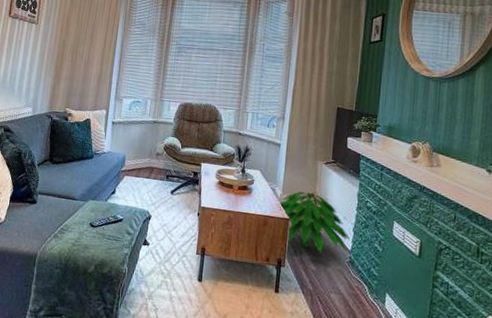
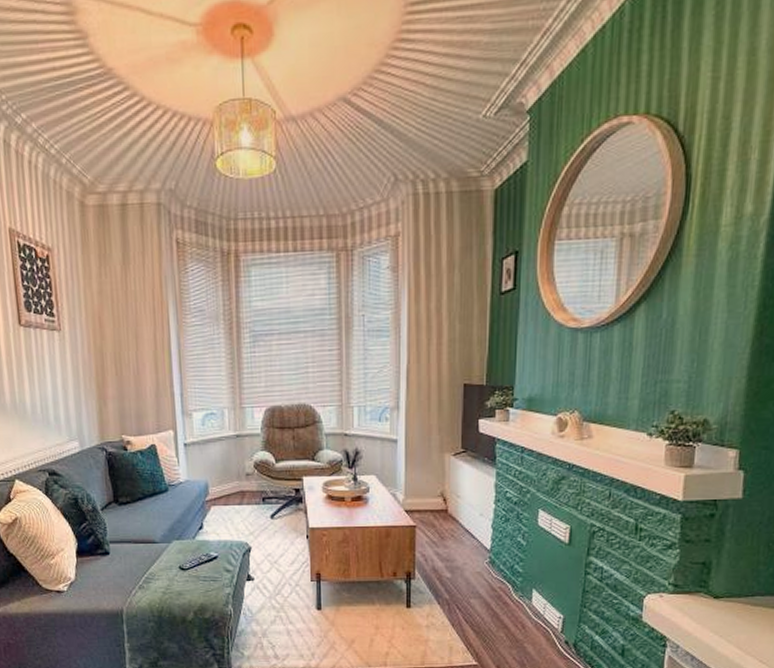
indoor plant: present [278,191,350,254] -> none [401,490,488,558]

